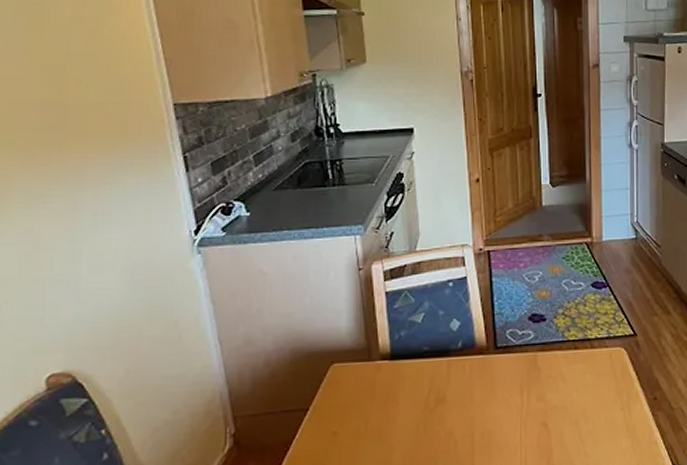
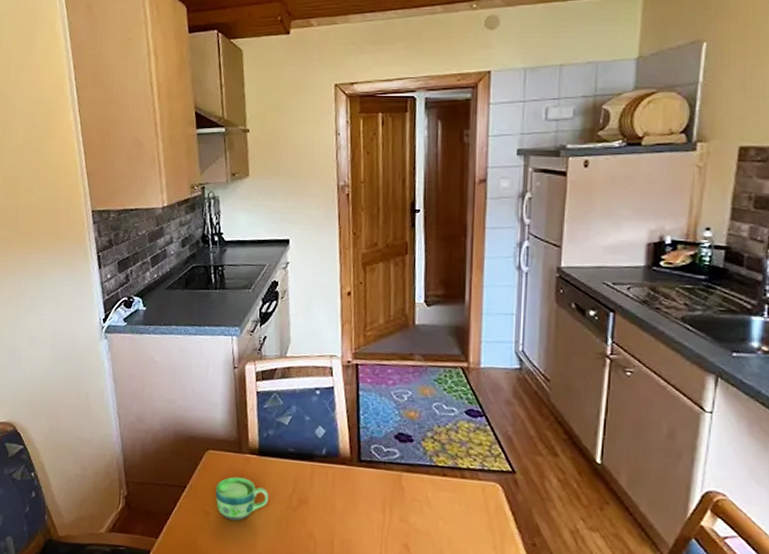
cup: none [343,387,404,436] -> present [215,476,269,521]

